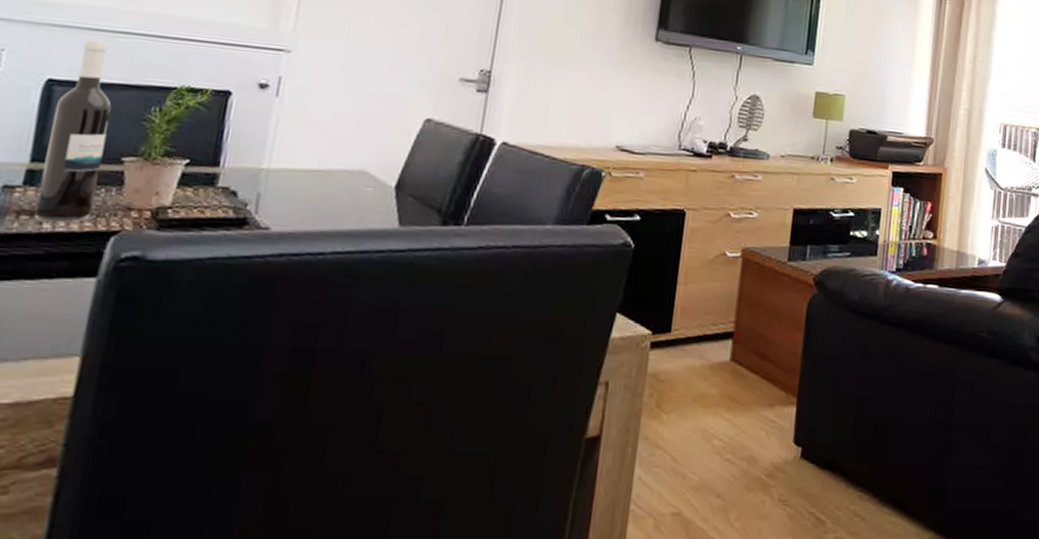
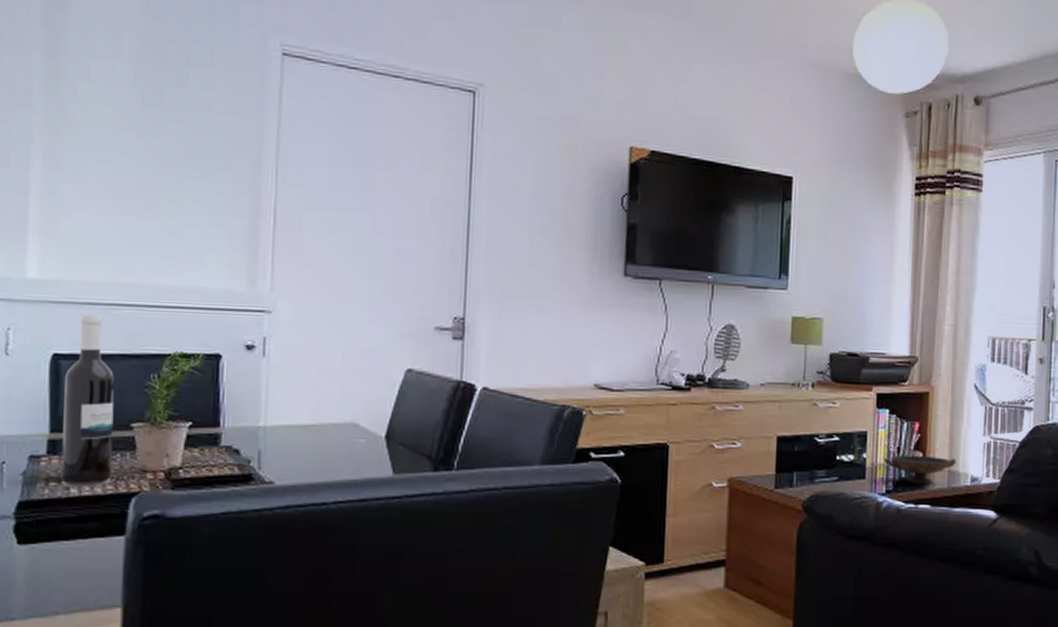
decorative bowl: none [895,233,965,264] -> present [883,455,956,484]

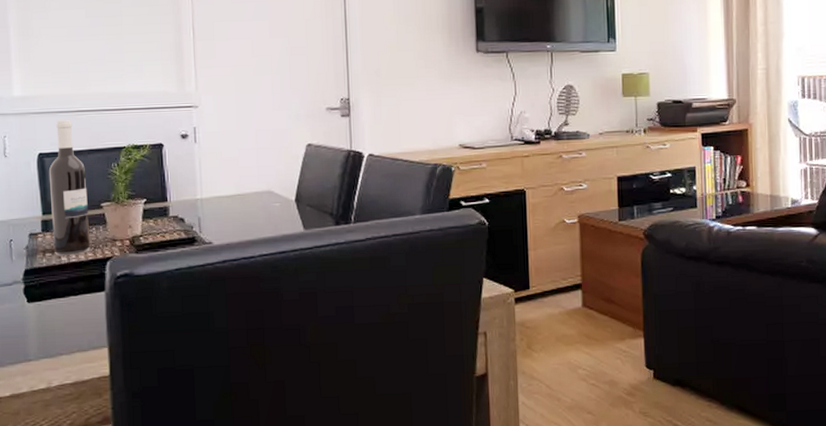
decorative bowl: present [883,455,956,484] -> none [711,184,777,209]

